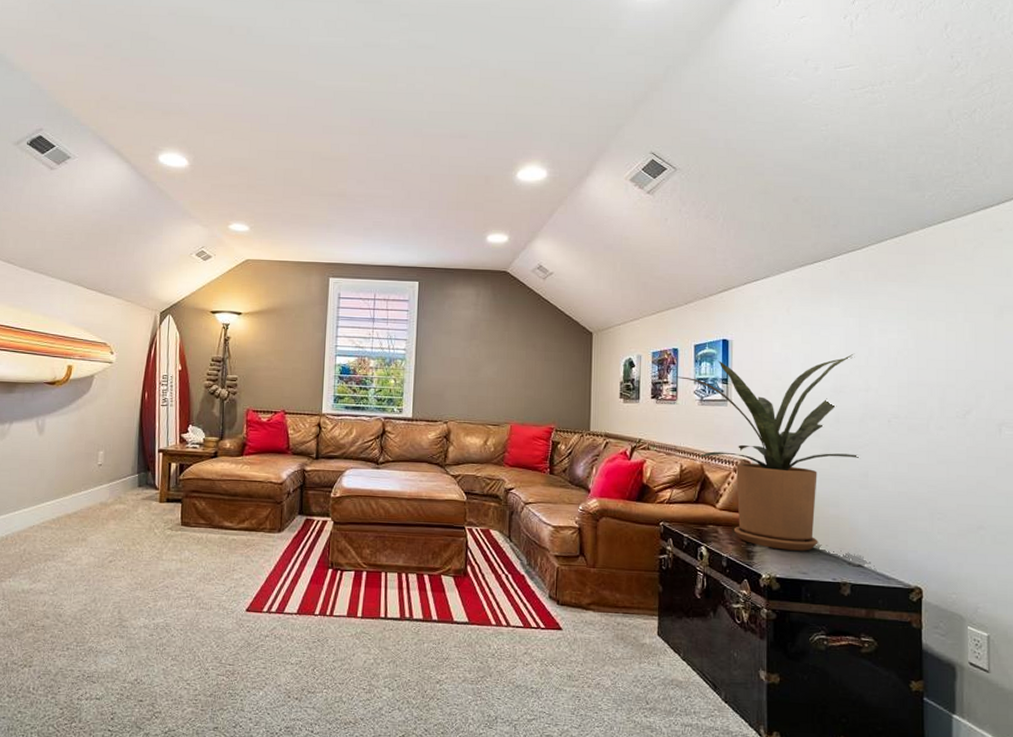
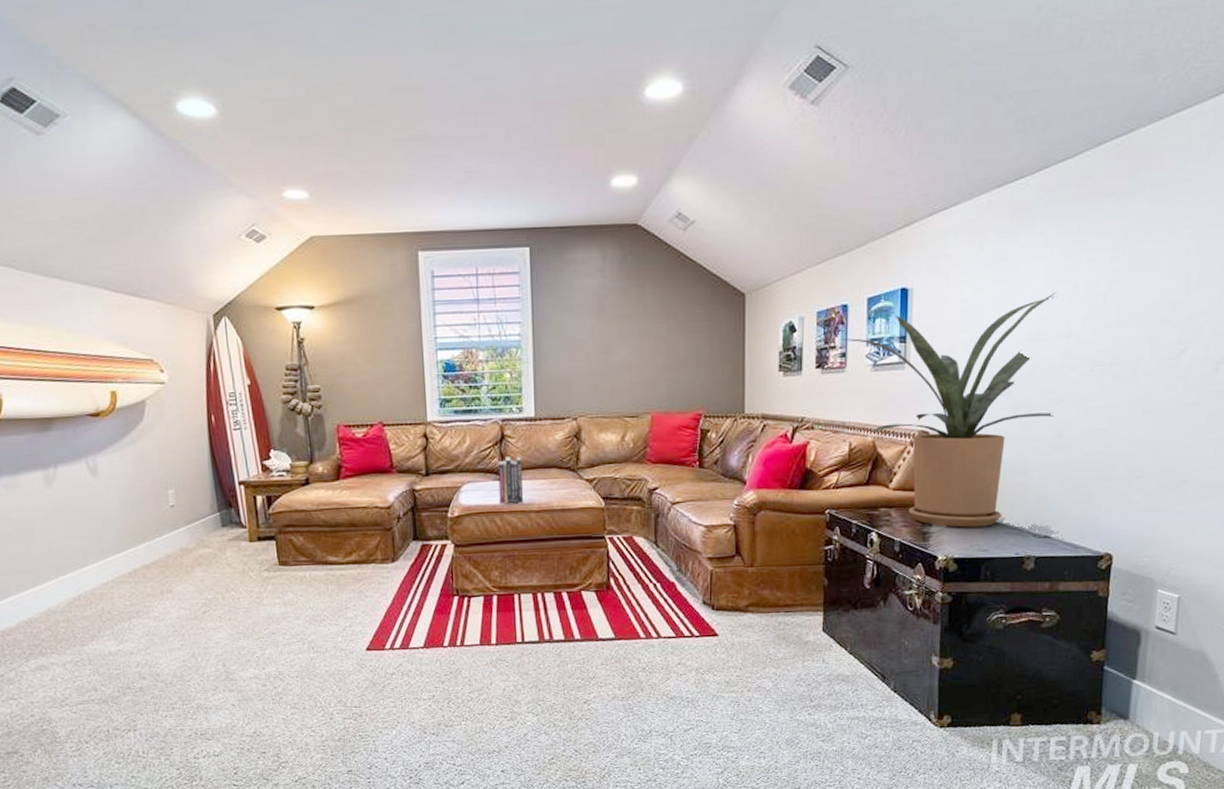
books: none [376,449,399,491] -> present [498,456,524,505]

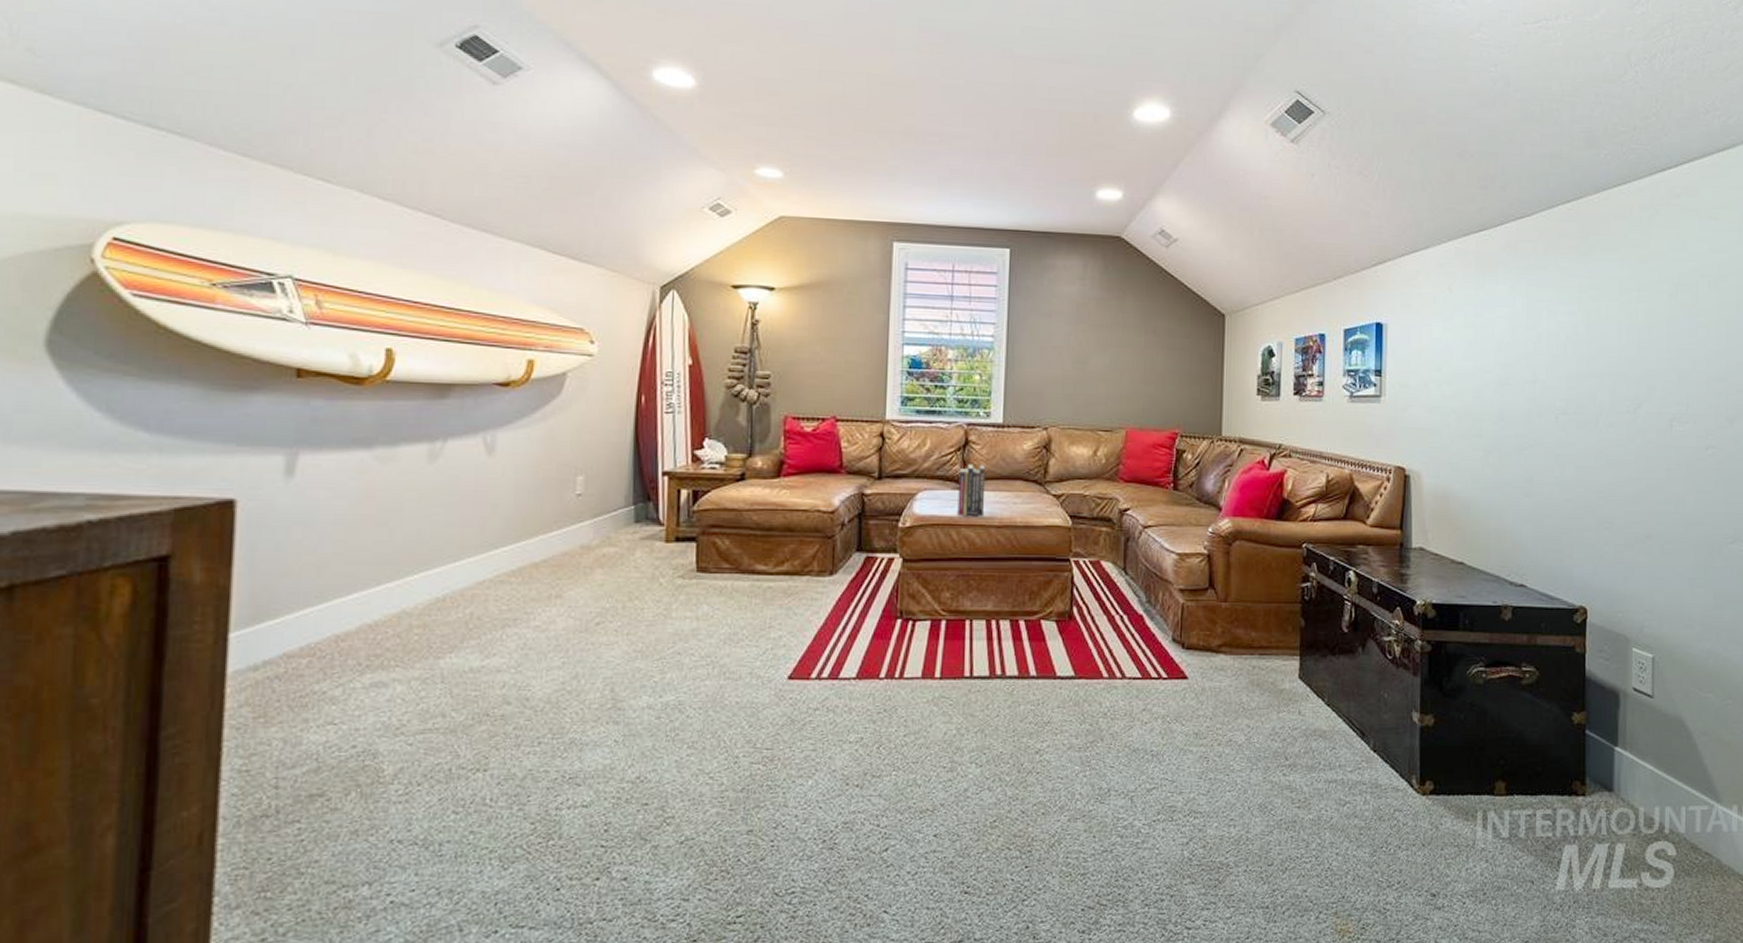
house plant: present [842,291,1058,528] -> none [1319,339,1524,571]

